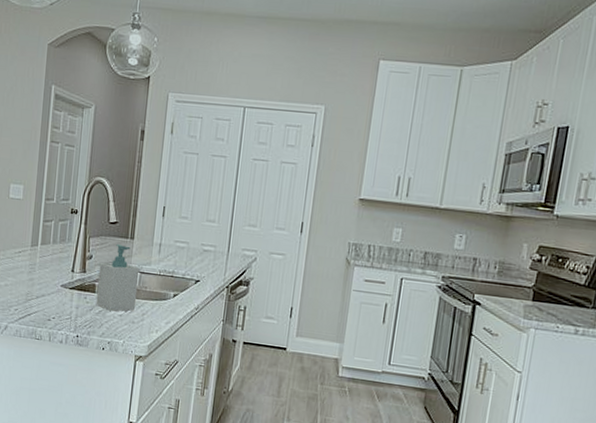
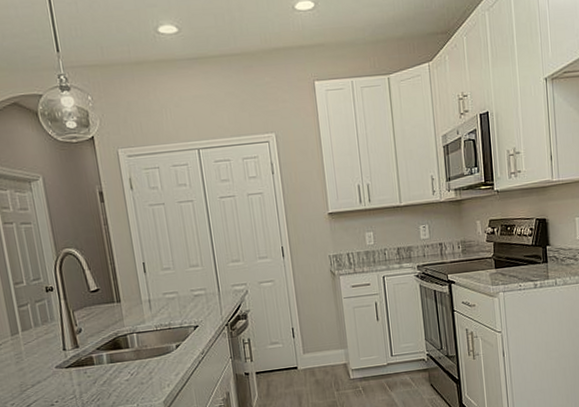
soap bottle: present [96,243,140,311] -> none [91,310,141,379]

